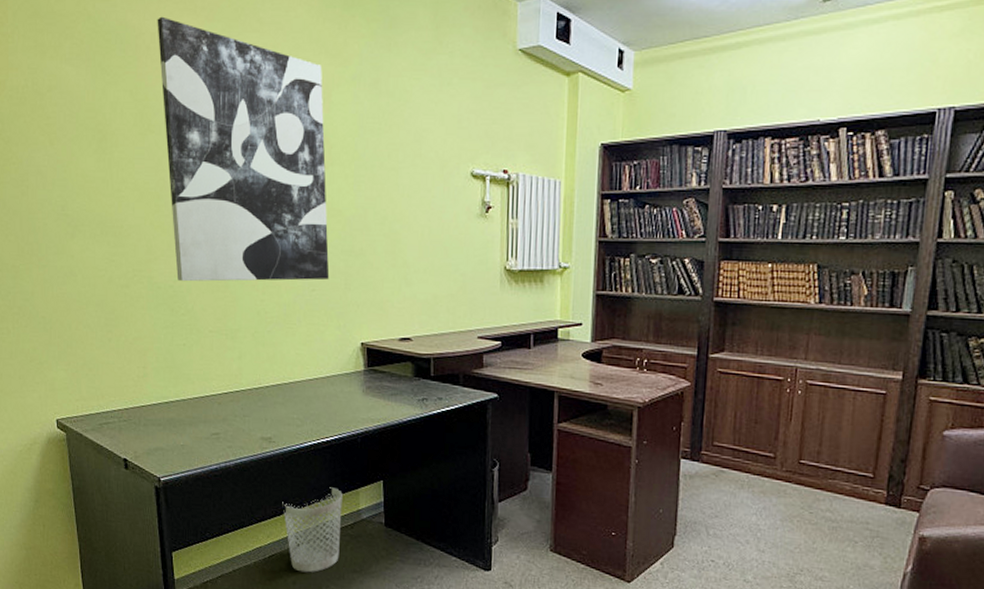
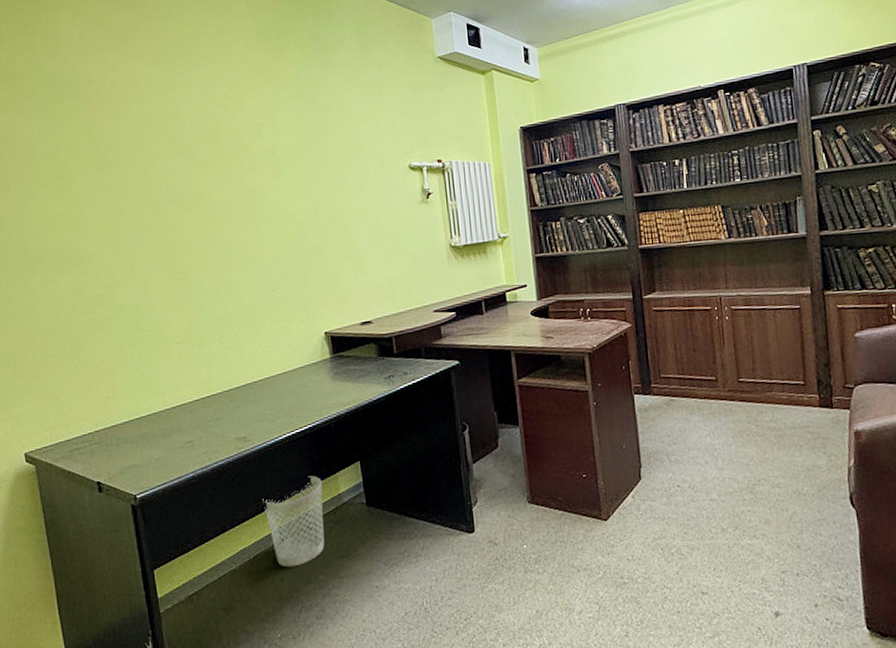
wall art: present [157,16,330,282] -> none [106,64,289,300]

